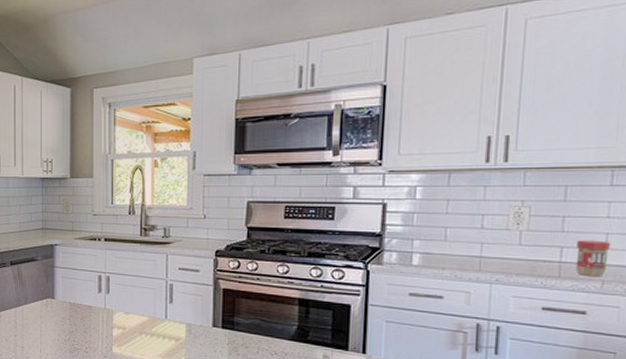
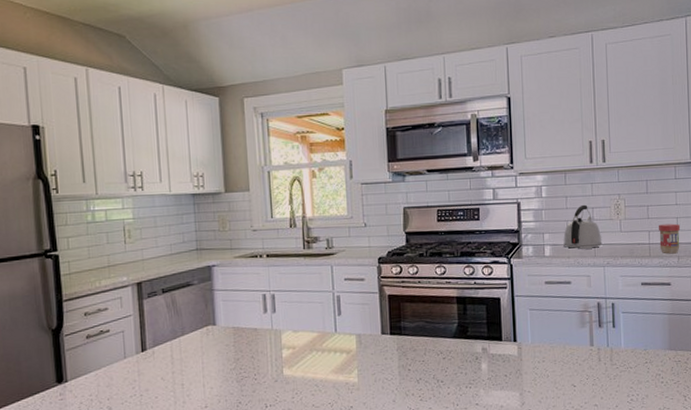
kettle: none [438,210,492,263] -> present [563,204,603,250]

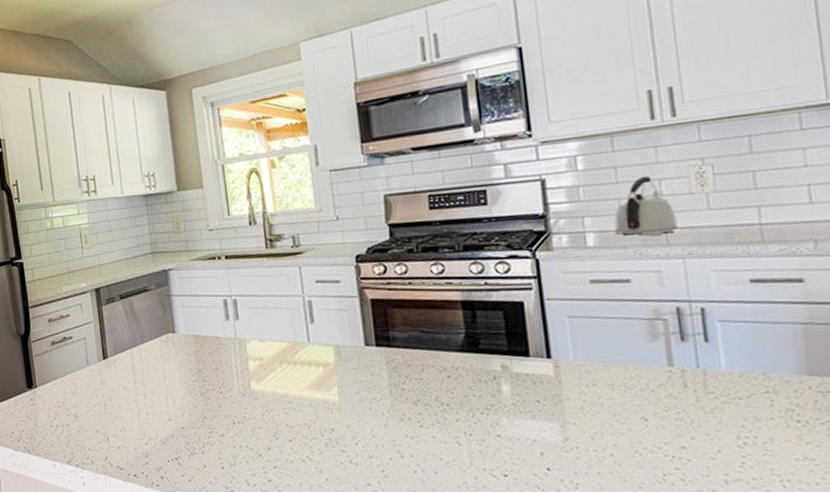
food container: present [659,223,681,254] -> none [776,193,817,238]

